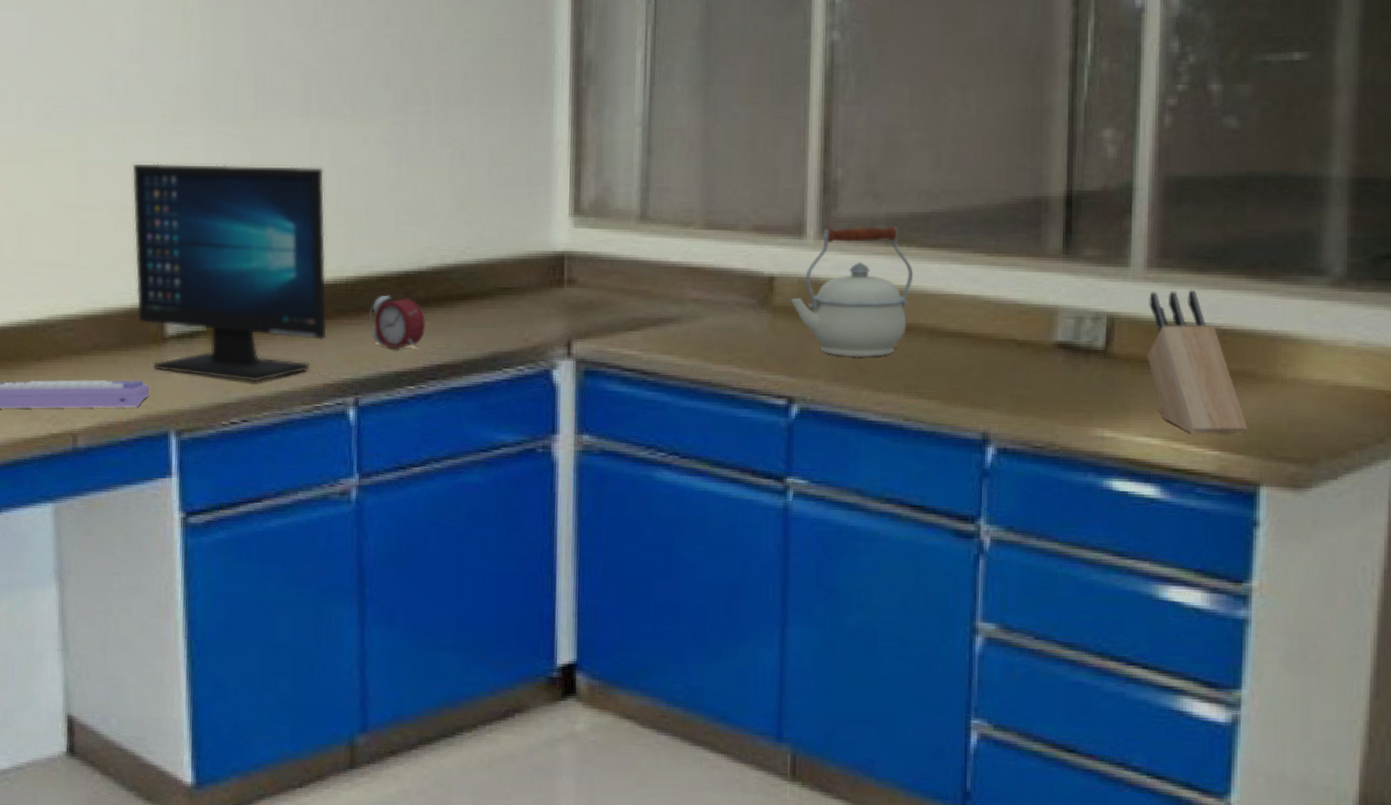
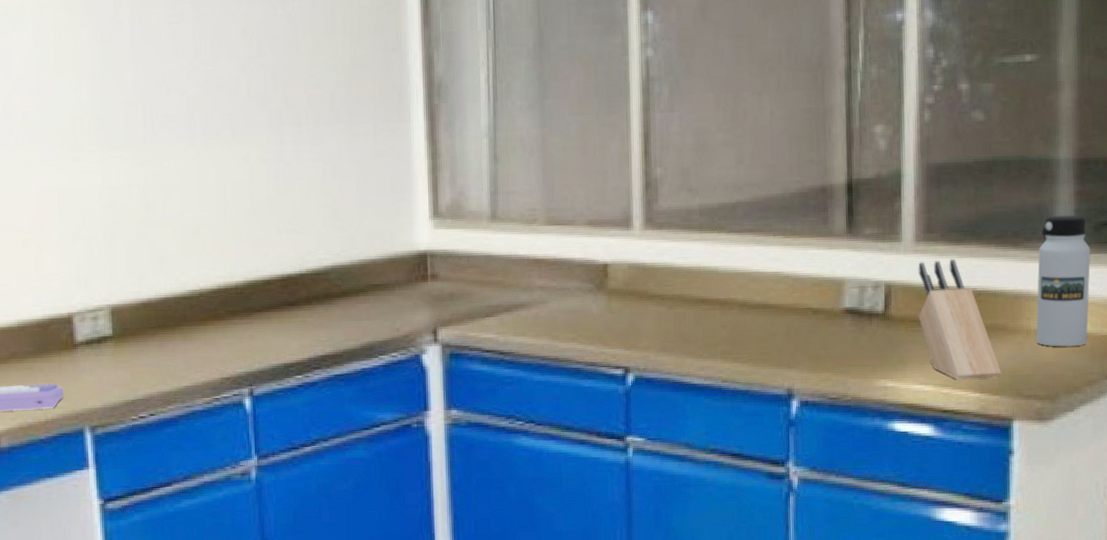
computer monitor: present [132,163,328,382] -> none [36,184,222,380]
alarm clock: present [369,295,425,348] -> none [258,296,308,343]
kettle: present [791,226,914,358] -> none [623,215,725,330]
water bottle: none [1293,244,1367,402] -> present [1036,215,1091,347]

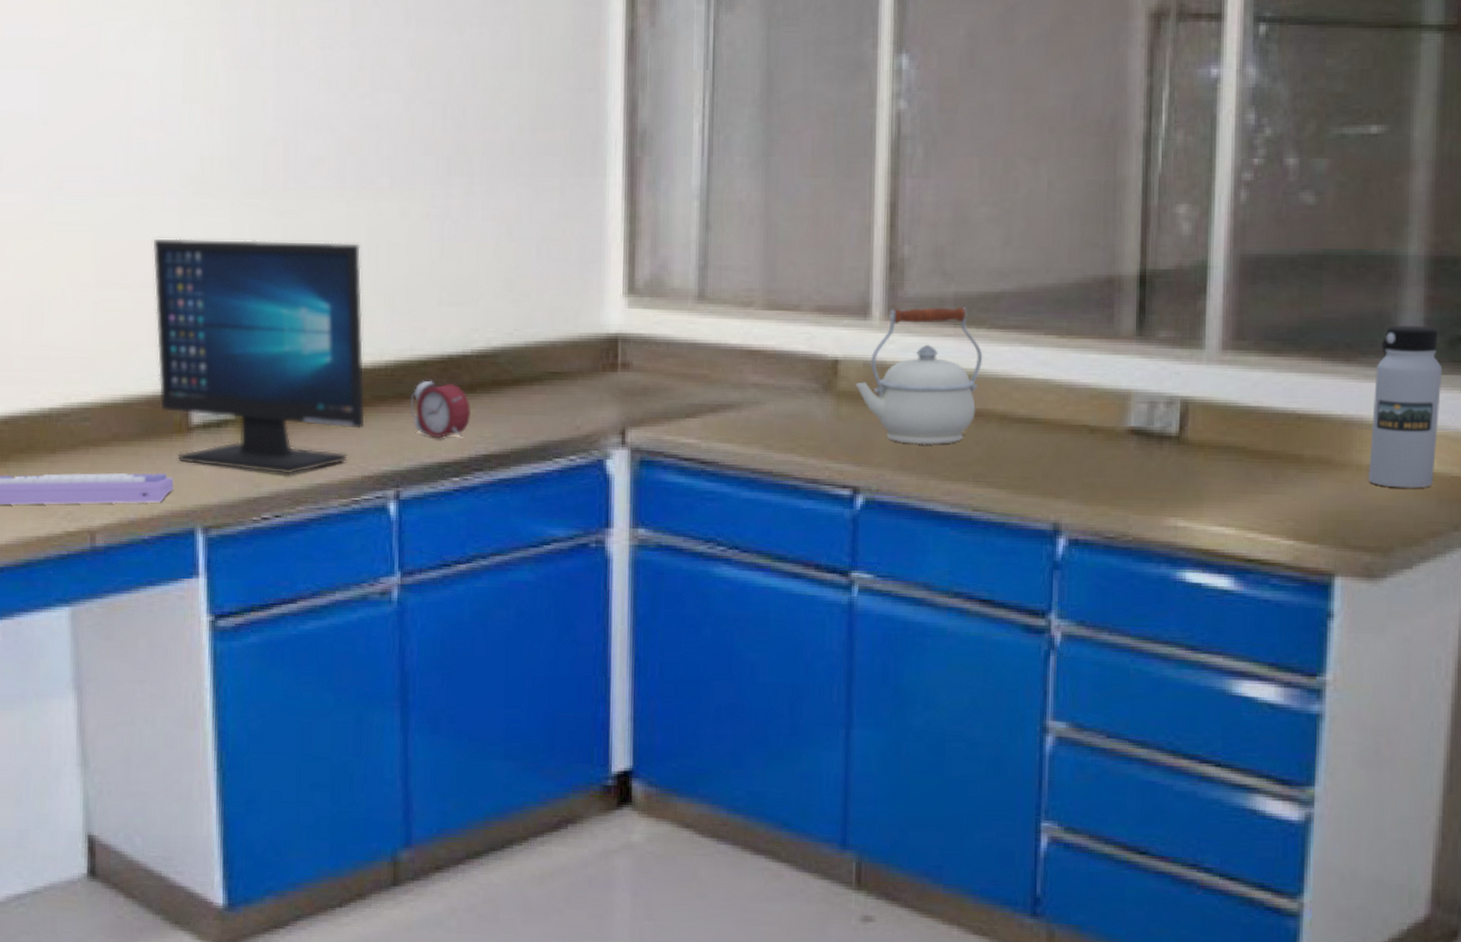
computer monitor: none [36,184,222,380] -> present [152,238,366,475]
alarm clock: none [258,296,308,343] -> present [411,380,470,438]
kettle: none [623,215,725,330] -> present [856,306,983,445]
knife block: present [918,258,1002,379] -> none [1221,372,1323,523]

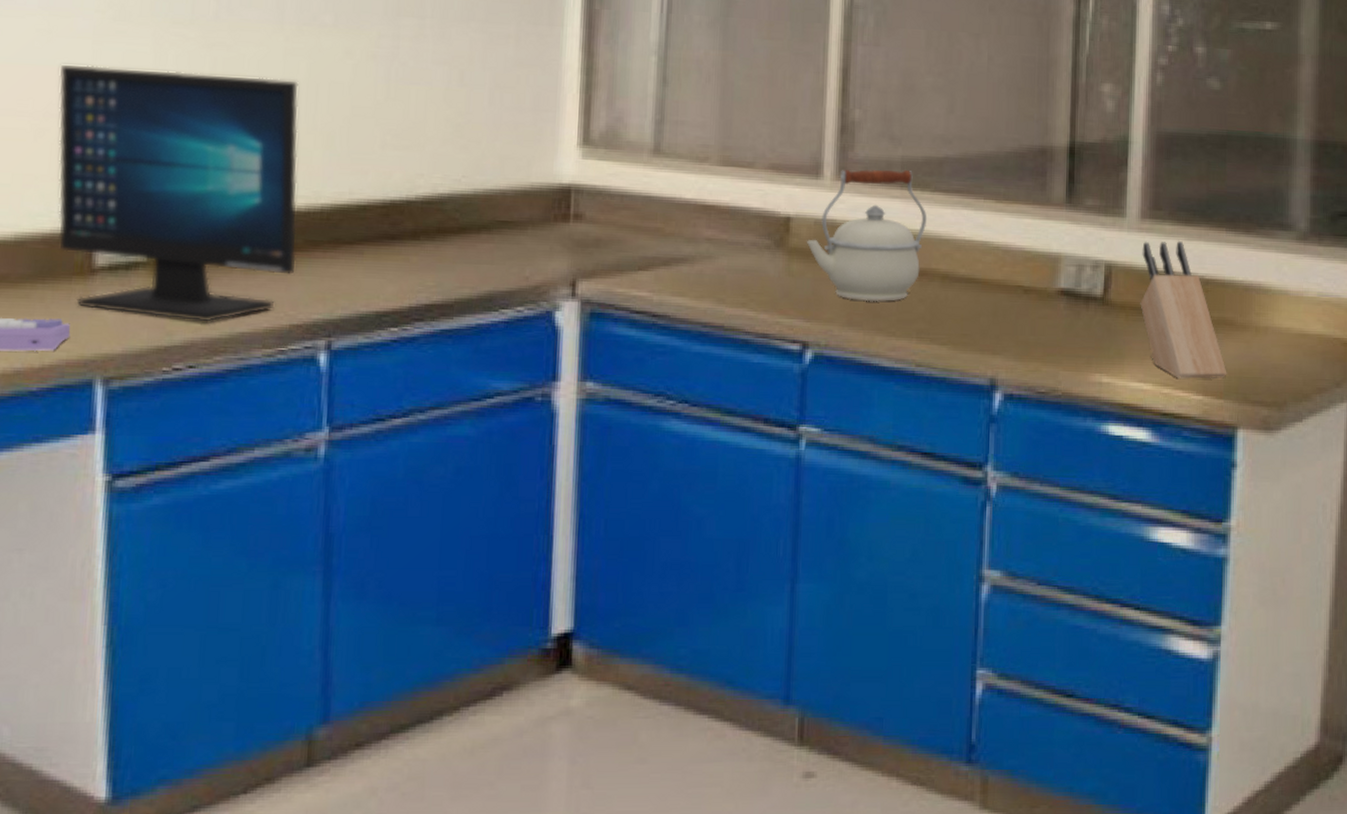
alarm clock: present [411,380,470,438] -> none [347,225,413,286]
knife block: none [1221,372,1323,523] -> present [1140,240,1227,379]
water bottle: present [1368,325,1443,488] -> none [1265,201,1326,349]

